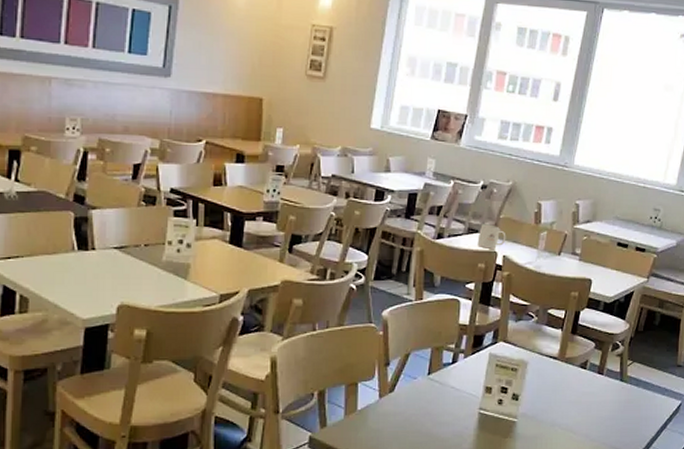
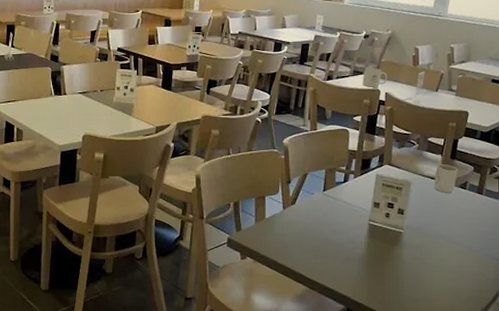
mug: none [552,340,578,374] -> present [434,164,458,193]

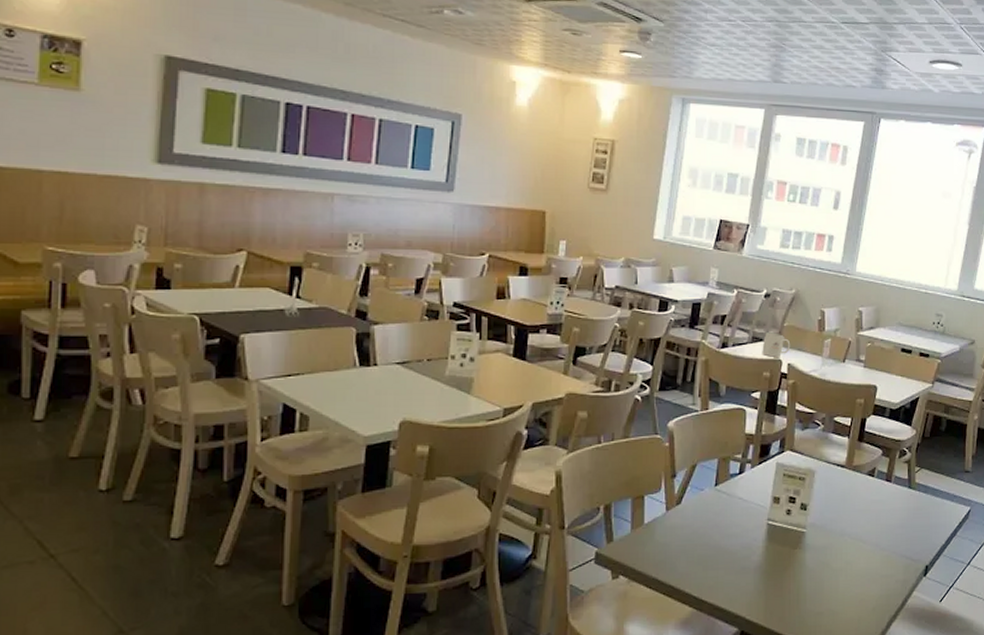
mug: present [434,164,458,193] -> none [840,448,866,482]

